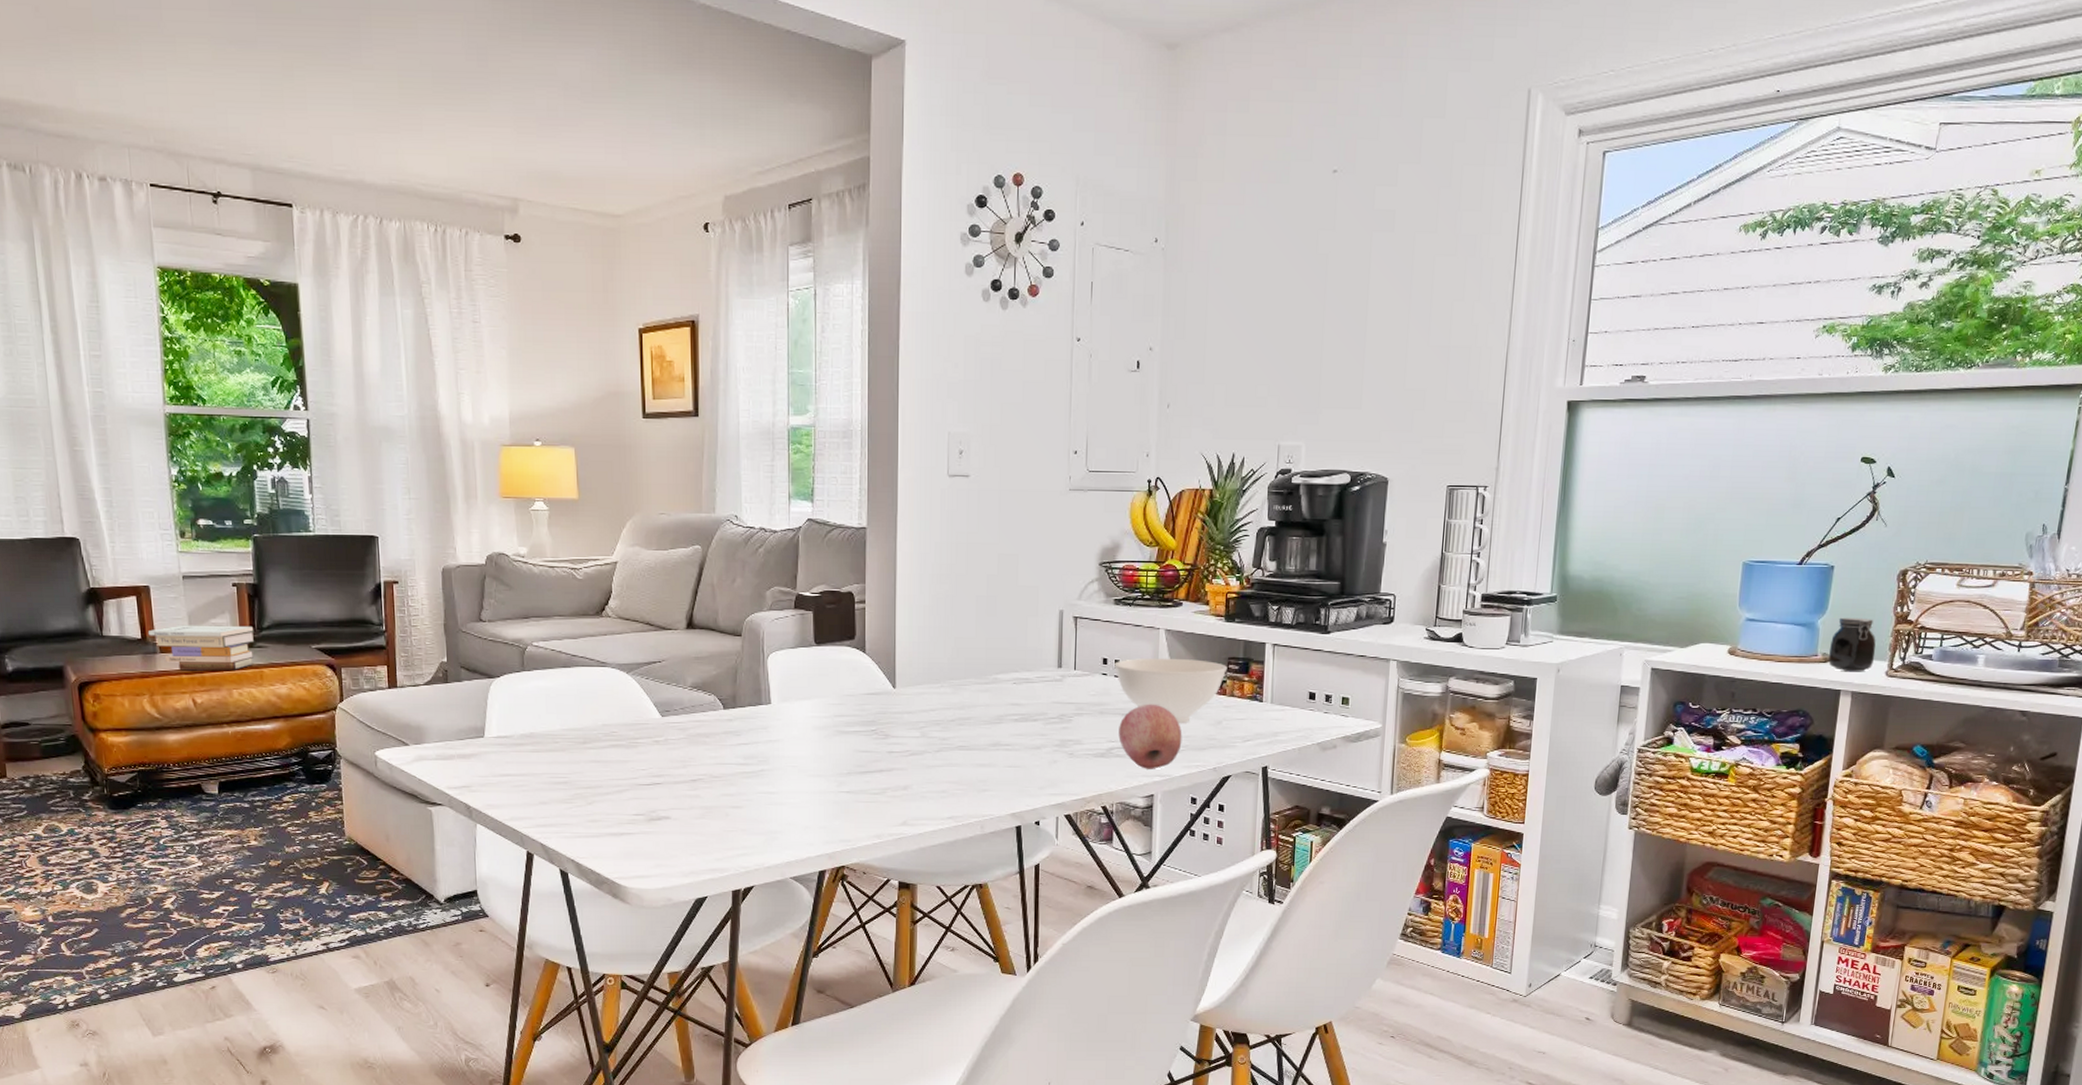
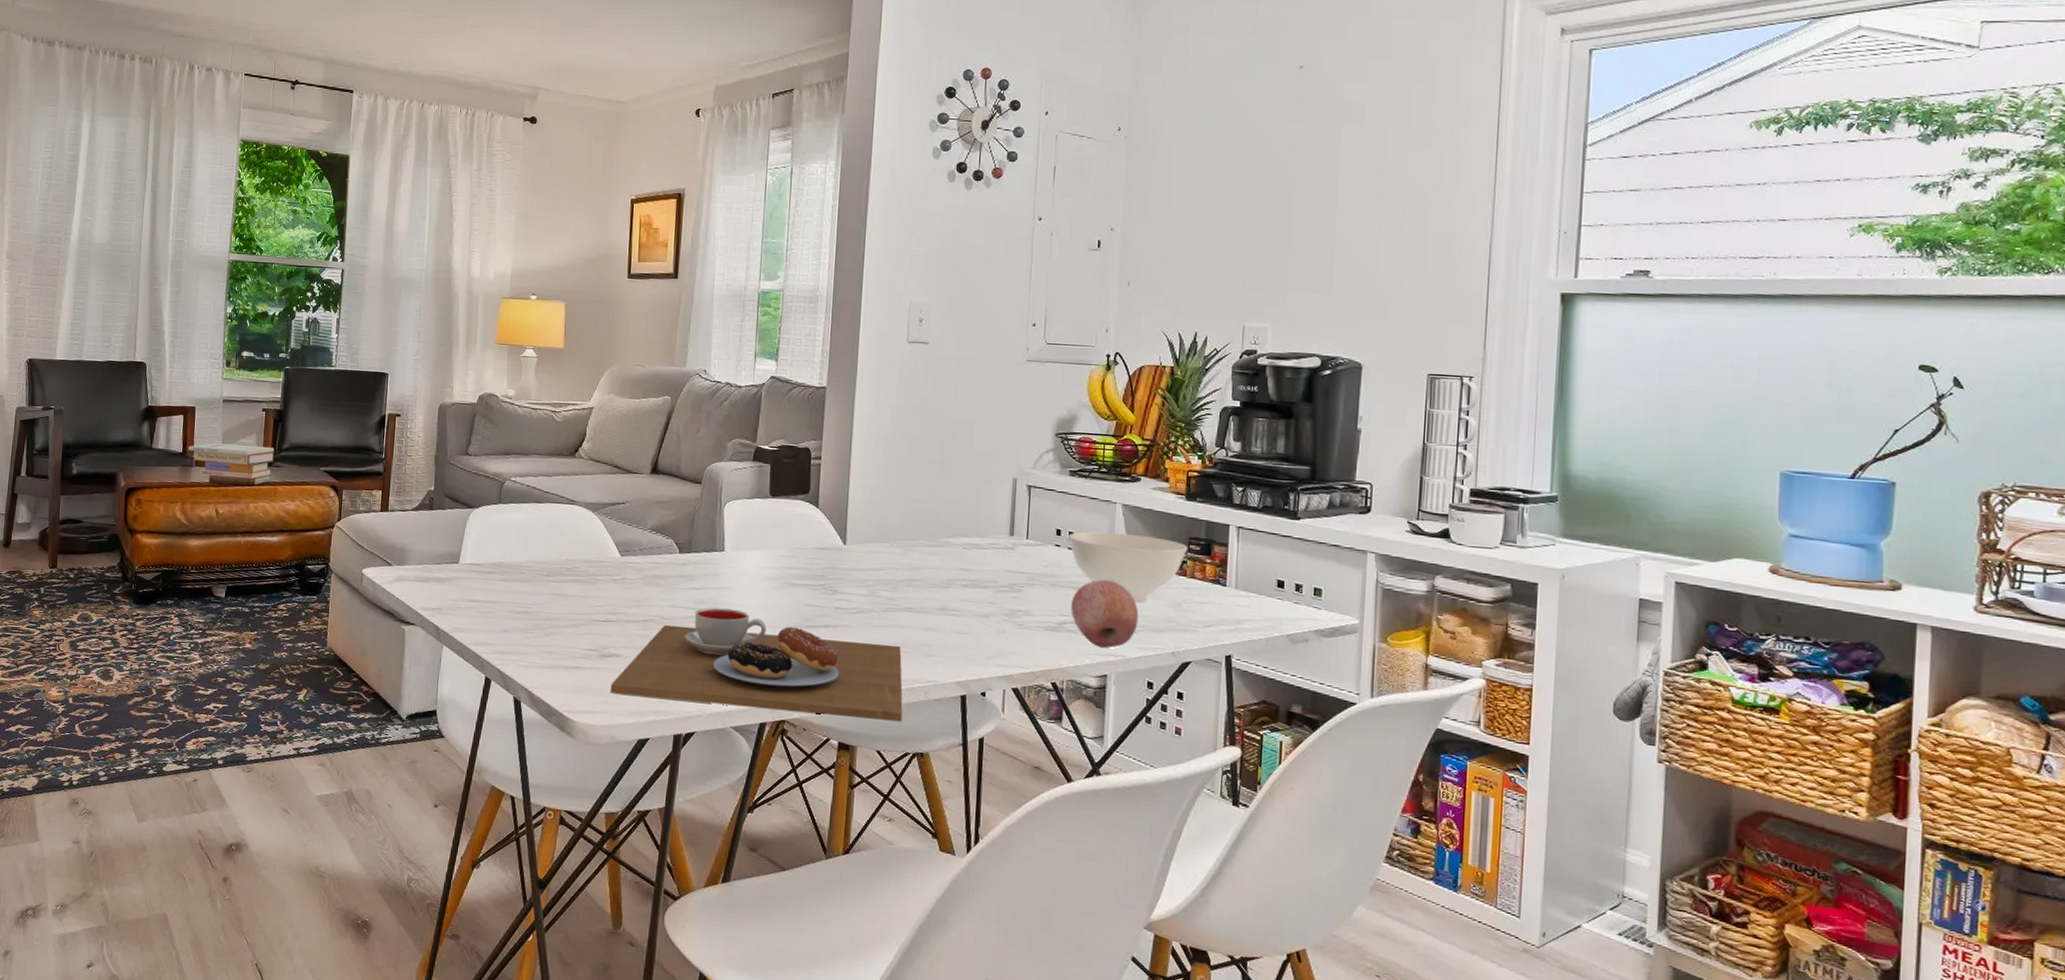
place setting: none [662,761,960,857] -> present [610,607,903,722]
jar: present [1828,617,1876,672] -> none [1898,540,1959,605]

